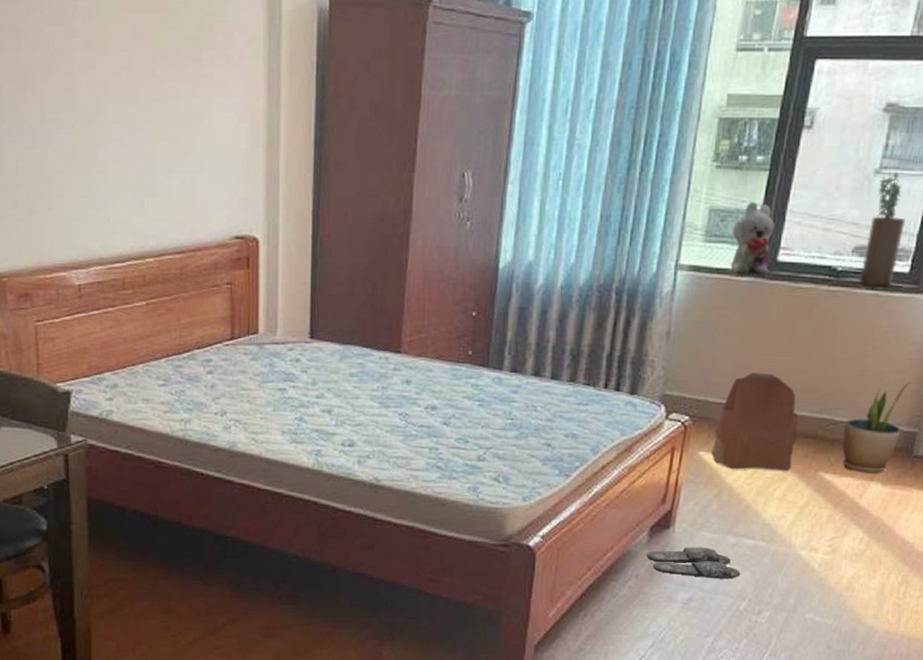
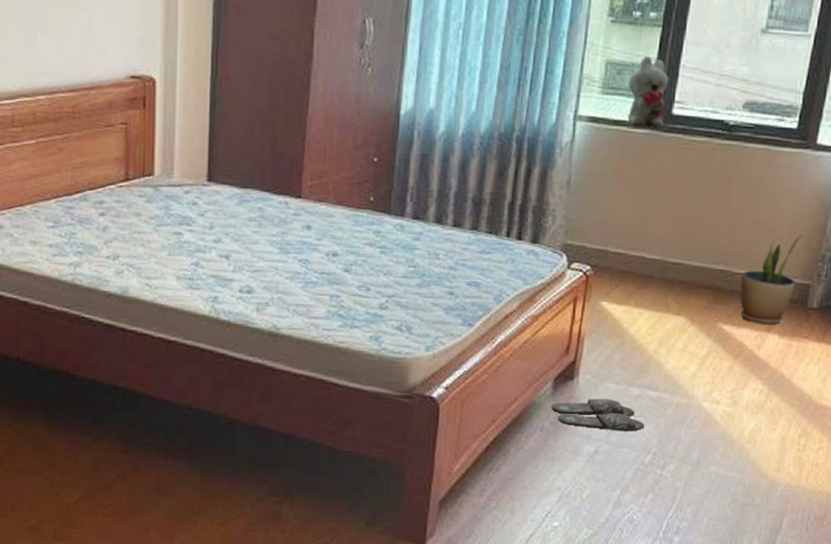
backpack: present [711,372,799,471] -> none [613,223,697,322]
vase: present [859,167,906,289] -> none [751,27,793,144]

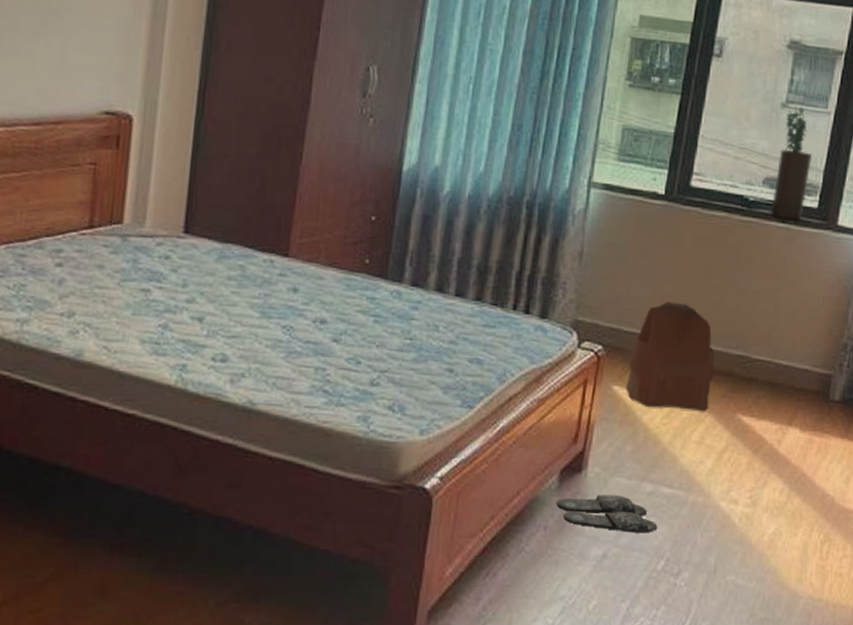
backpack: none [613,223,697,322] -> present [626,301,715,411]
plush toy: present [628,55,669,129] -> none [644,123,688,201]
potted plant: present [739,235,803,325] -> none [759,321,824,418]
vase: none [751,27,793,144] -> present [771,103,813,223]

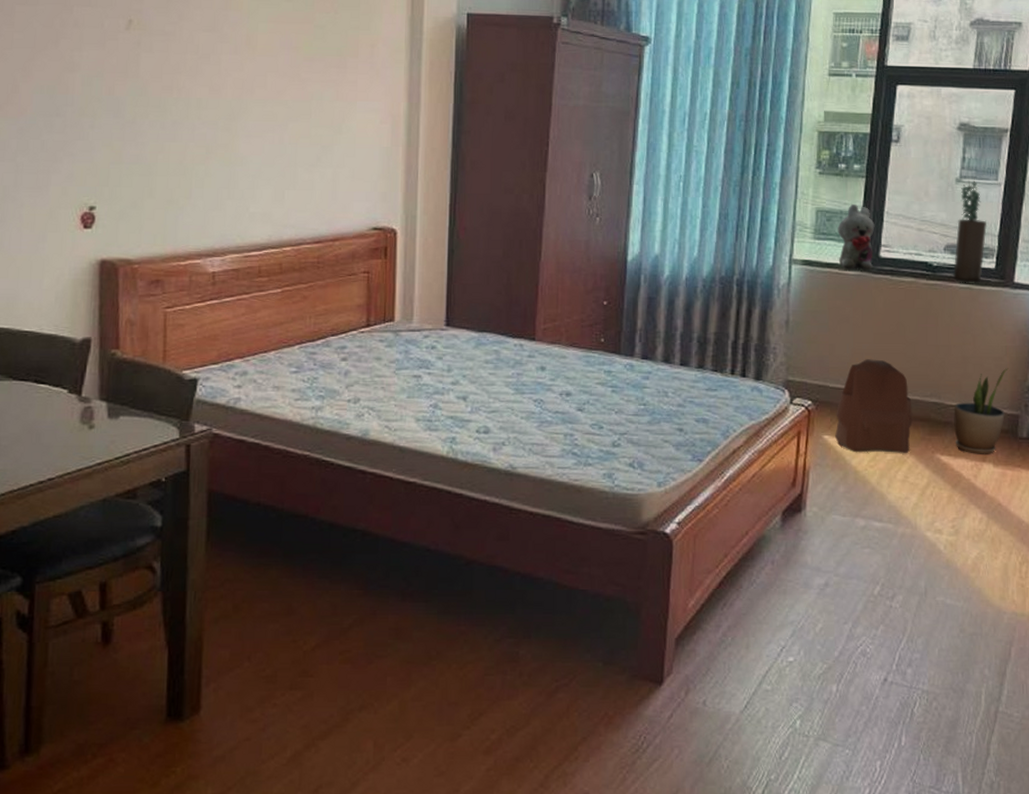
slippers: present [556,494,658,534] -> none [781,531,872,563]
plush toy: none [644,123,688,201] -> present [837,203,875,271]
potted plant: none [759,321,824,418] -> present [954,368,1009,454]

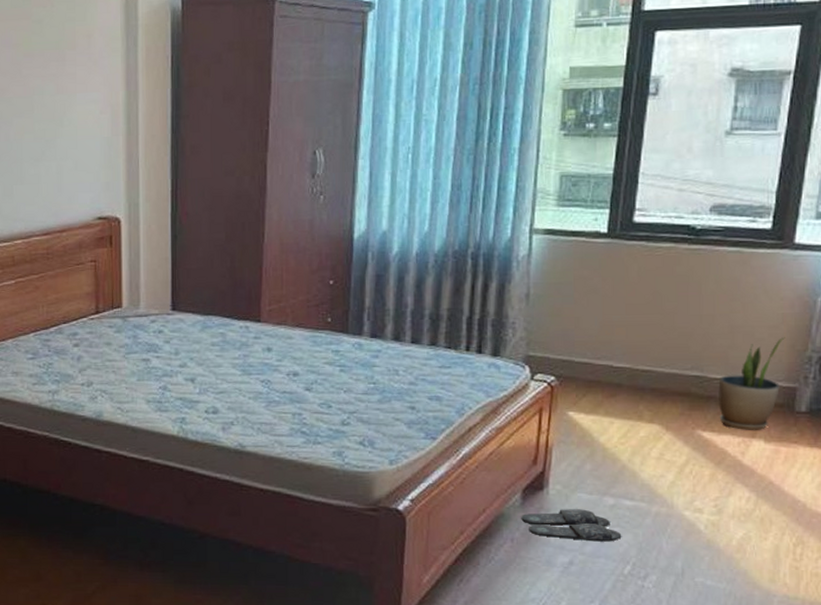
slippers: none [781,531,872,563] -> present [521,509,622,542]
backpack: present [835,359,913,453] -> none [581,331,670,429]
plush toy: present [837,203,875,271] -> none [585,166,628,238]
vase: present [953,177,988,283] -> none [720,128,763,246]

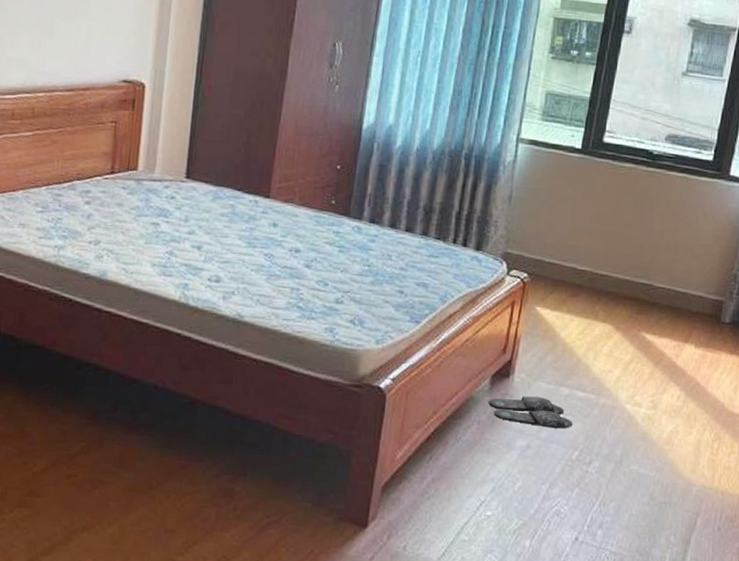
potted plant: present [718,337,785,430] -> none [660,256,717,336]

